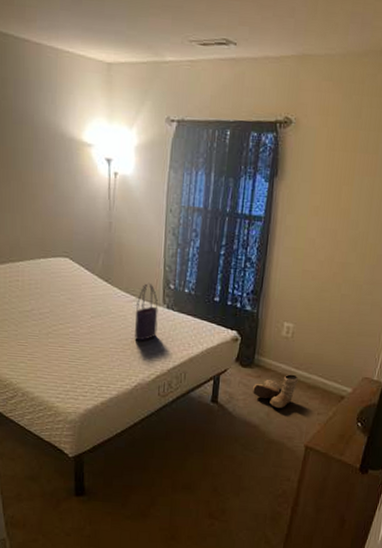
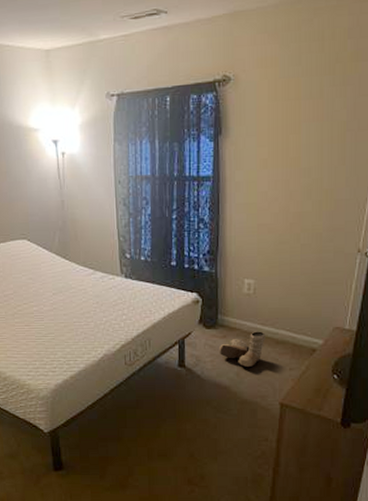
tote bag: present [135,282,158,341] -> none [94,254,118,313]

